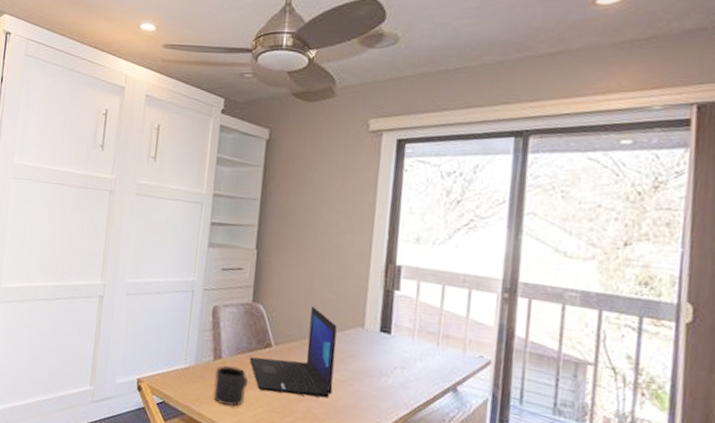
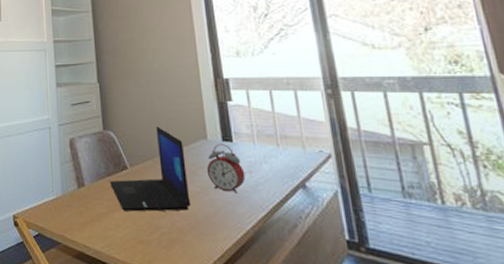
mug: present [213,365,249,407] -> none [81,192,113,230]
alarm clock: none [356,334,397,388] -> present [206,144,246,194]

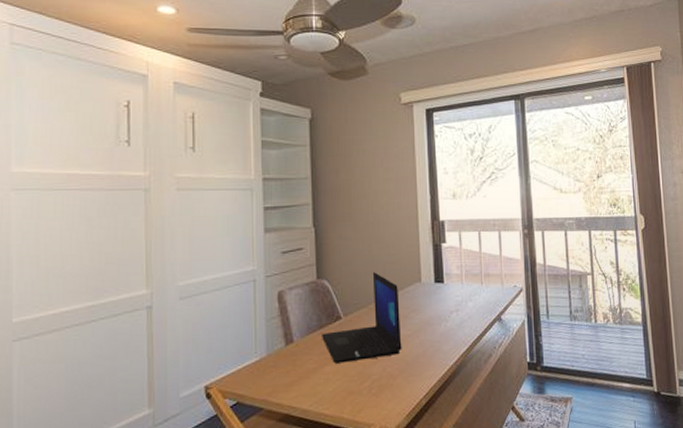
alarm clock: present [206,144,246,194] -> none [418,285,453,333]

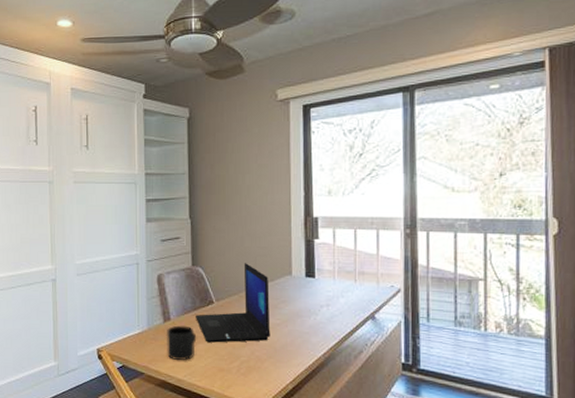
mug: none [288,347,324,388] -> present [166,325,197,360]

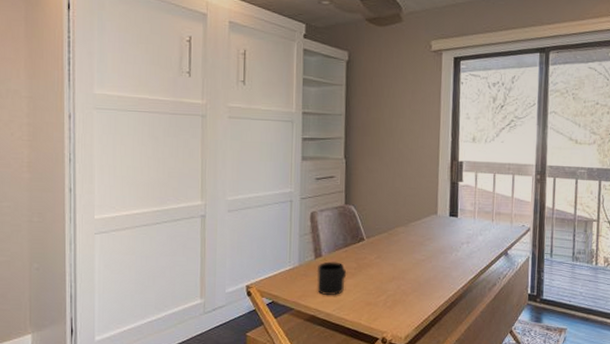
laptop: present [196,263,270,343] -> none [346,202,417,278]

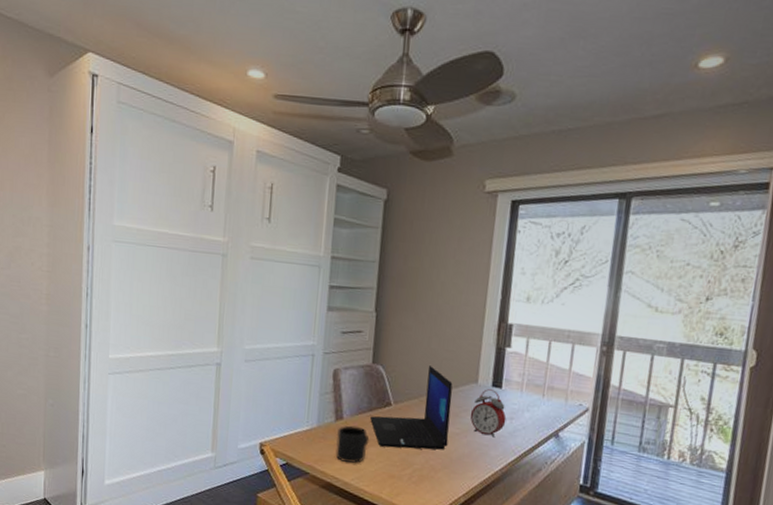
laptop: none [346,202,417,278] -> present [370,366,453,450]
alarm clock: none [433,219,464,261] -> present [470,389,507,438]

